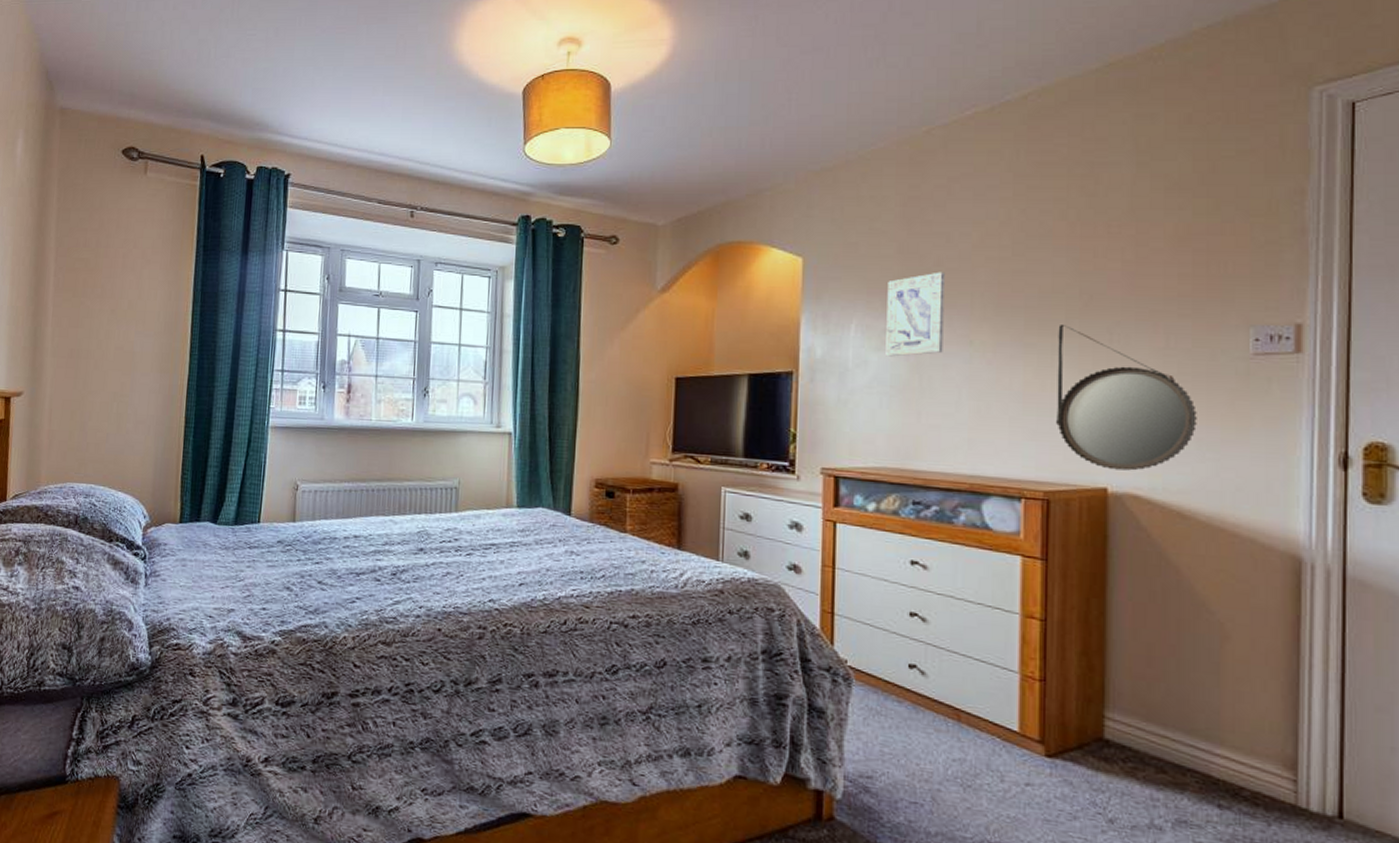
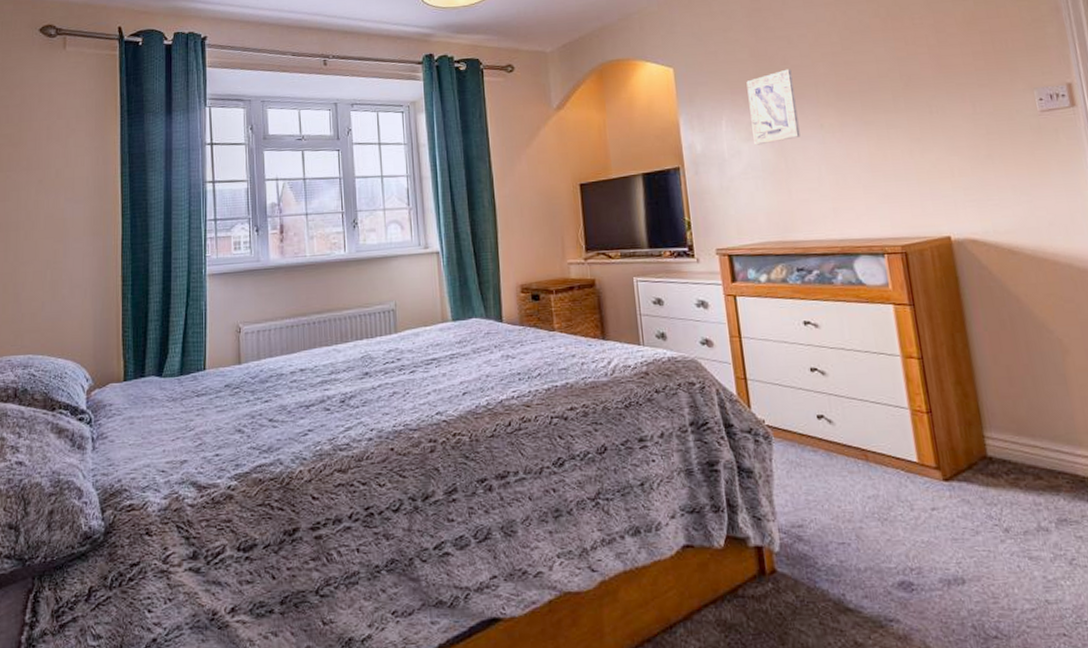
home mirror: present [1055,323,1197,471] -> none [888,102,1010,220]

